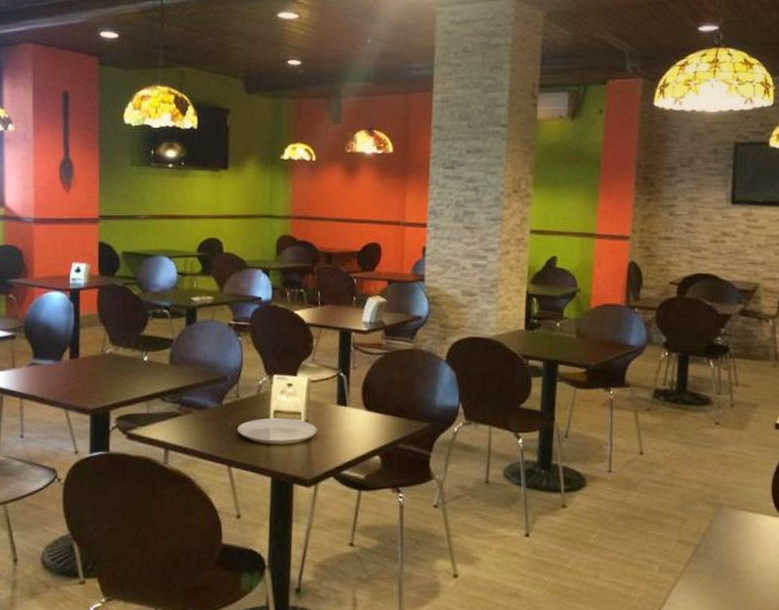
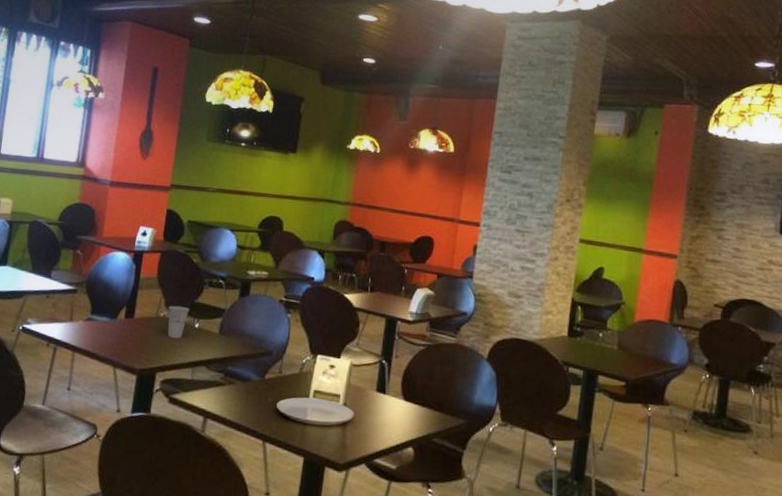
cup: none [113,340,136,374] -> present [167,305,190,339]

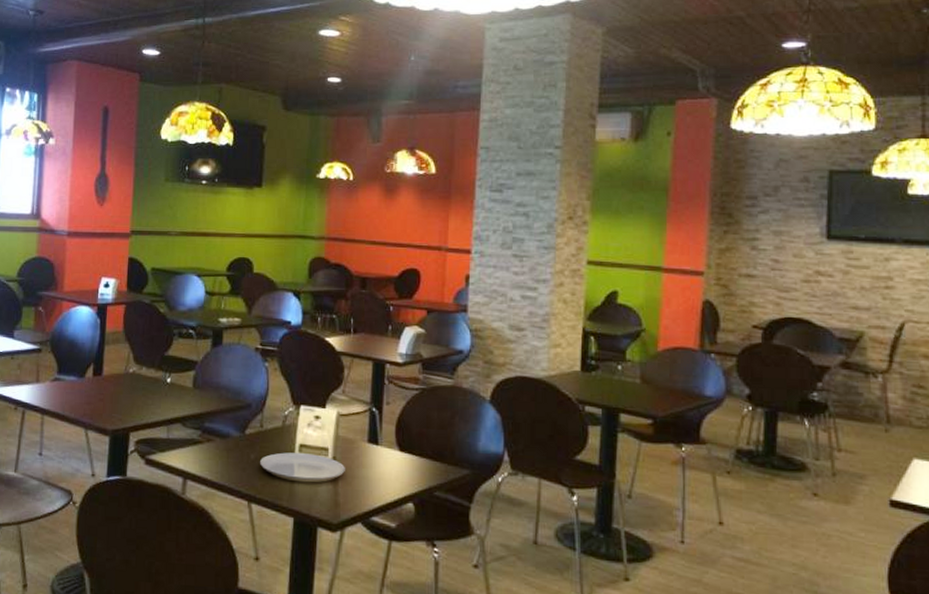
cup: present [167,305,190,339] -> none [137,360,160,396]

